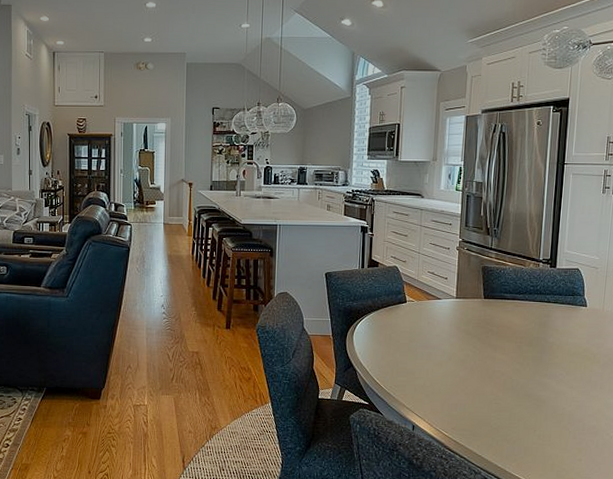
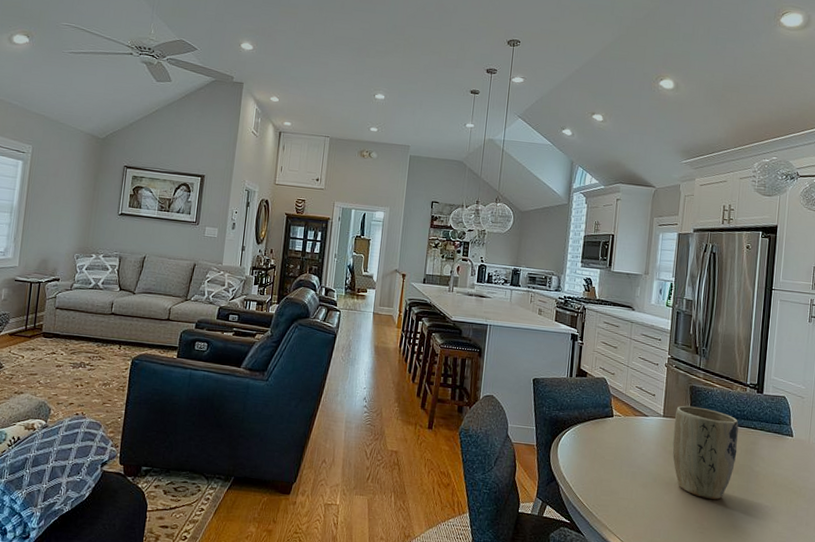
plant pot: none [466,286,532,373] -> present [672,405,739,500]

